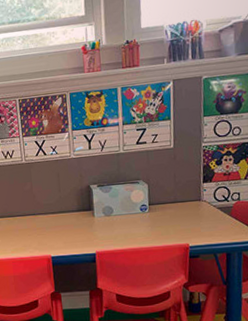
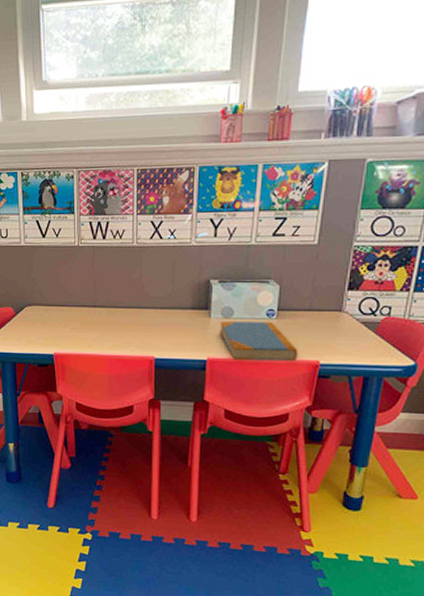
book: none [103,215,171,251] -> present [219,321,298,362]

